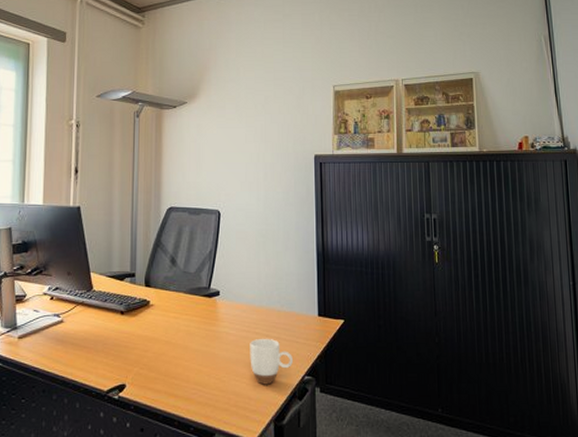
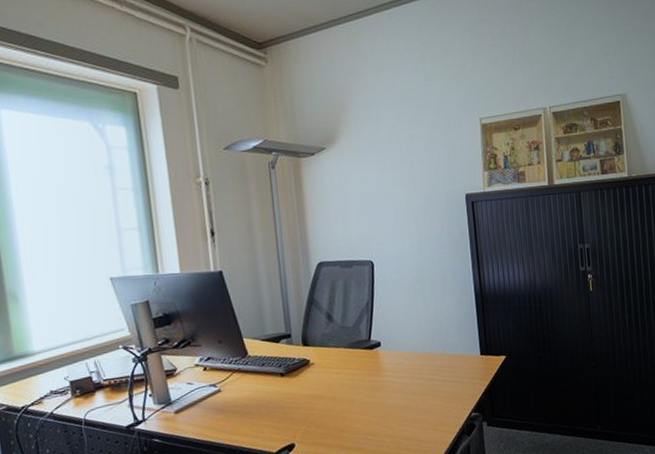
mug: present [250,338,294,385] -> none [415,382,460,427]

